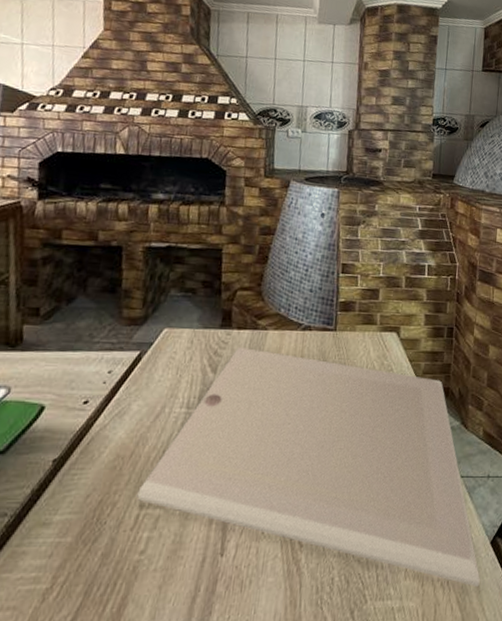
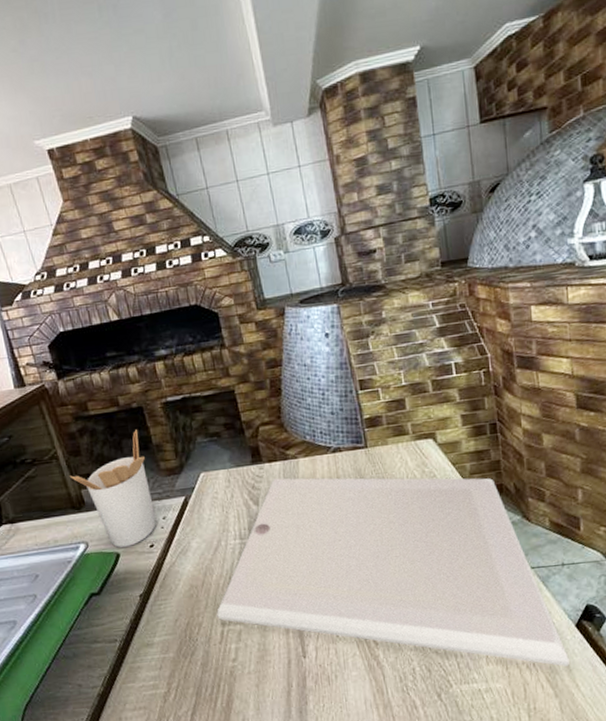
utensil holder: none [14,269,110,399] -> present [69,430,157,548]

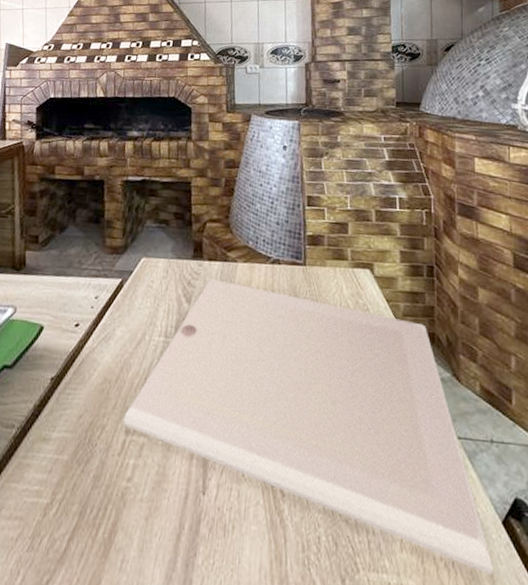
utensil holder: present [69,430,157,548] -> none [19,201,94,321]

